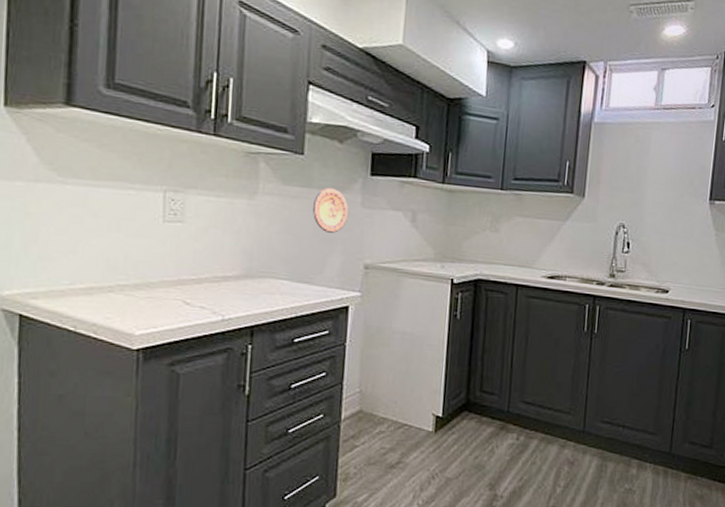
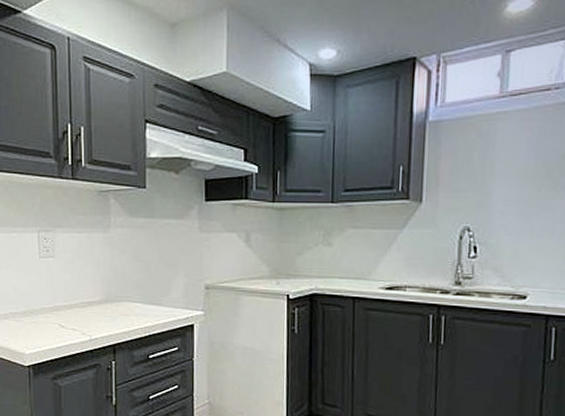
decorative plate: present [313,187,349,233] -> none [157,215,187,258]

